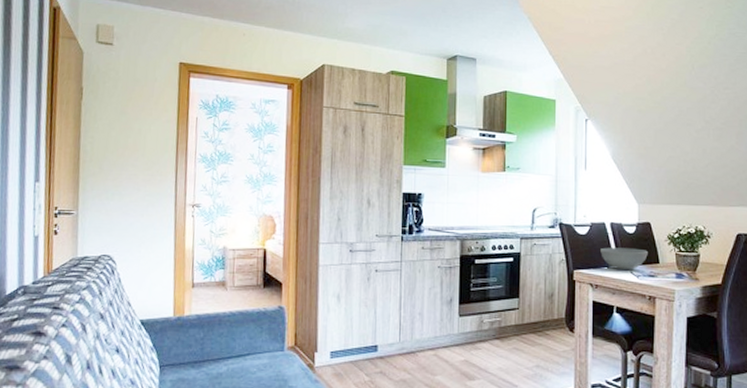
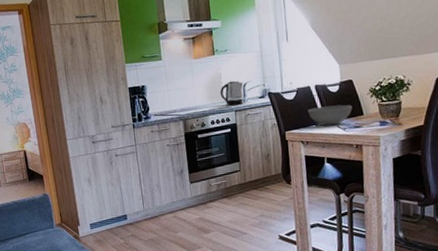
kettle: none [506,203,532,232] -> present [220,80,243,106]

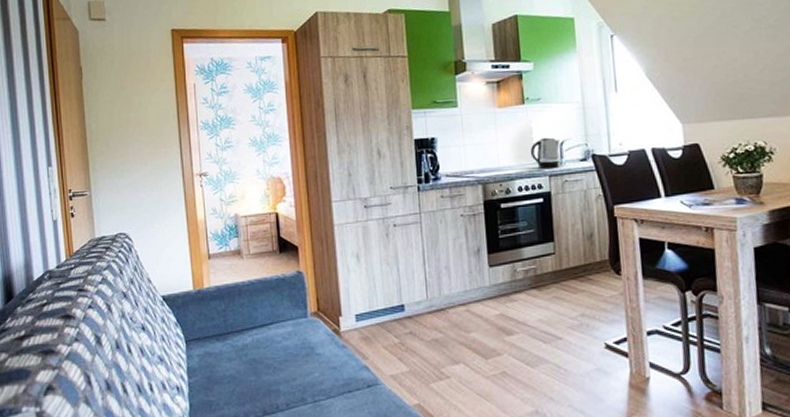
bowl: present [308,104,352,126] -> none [643,174,700,200]

